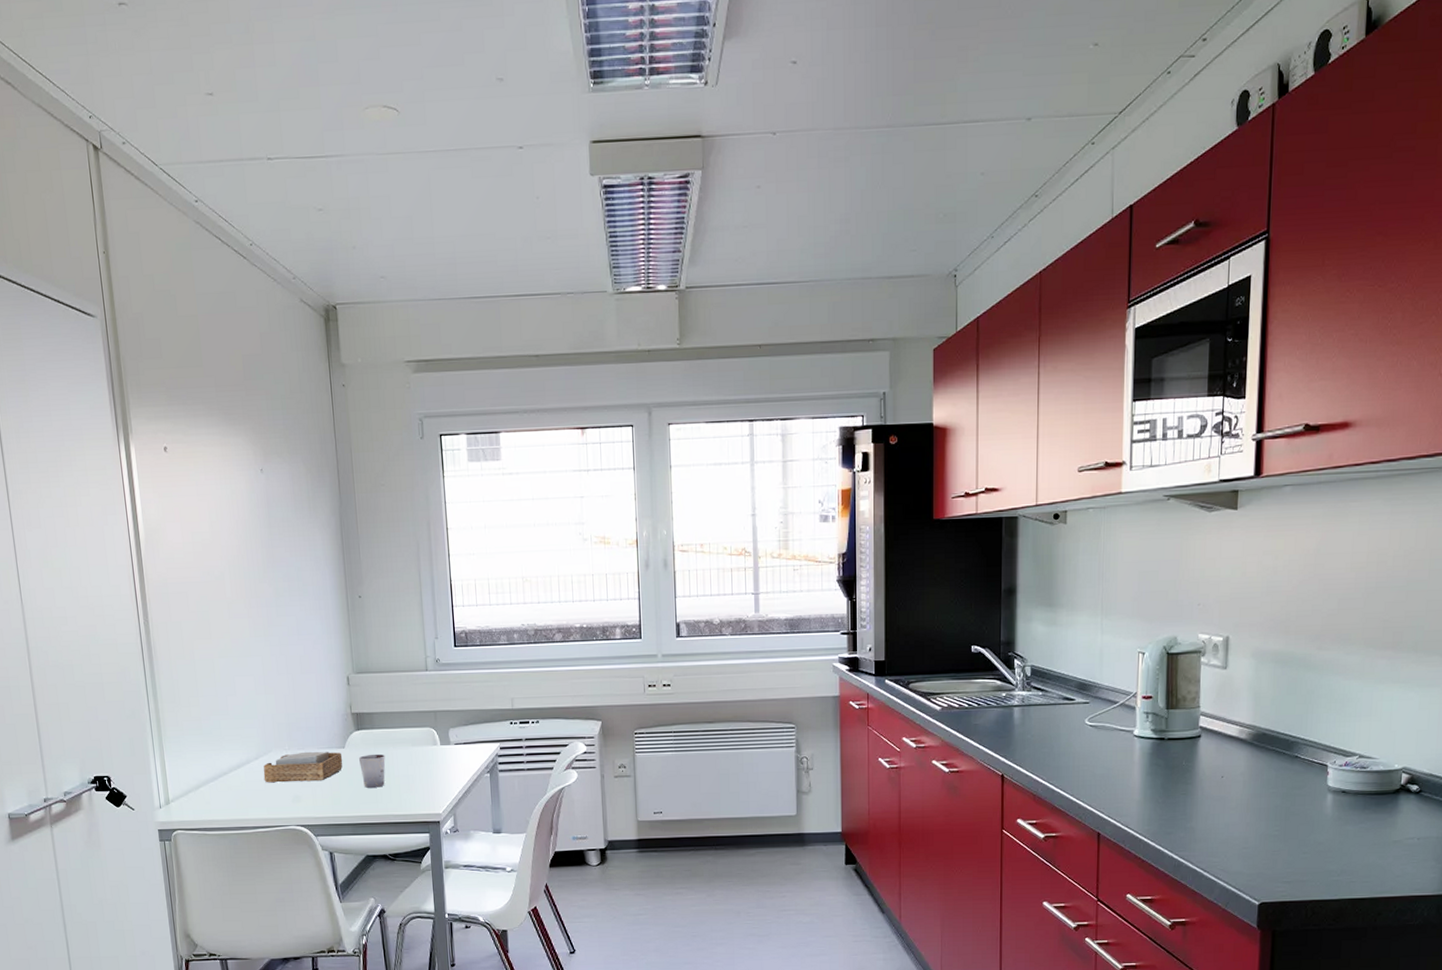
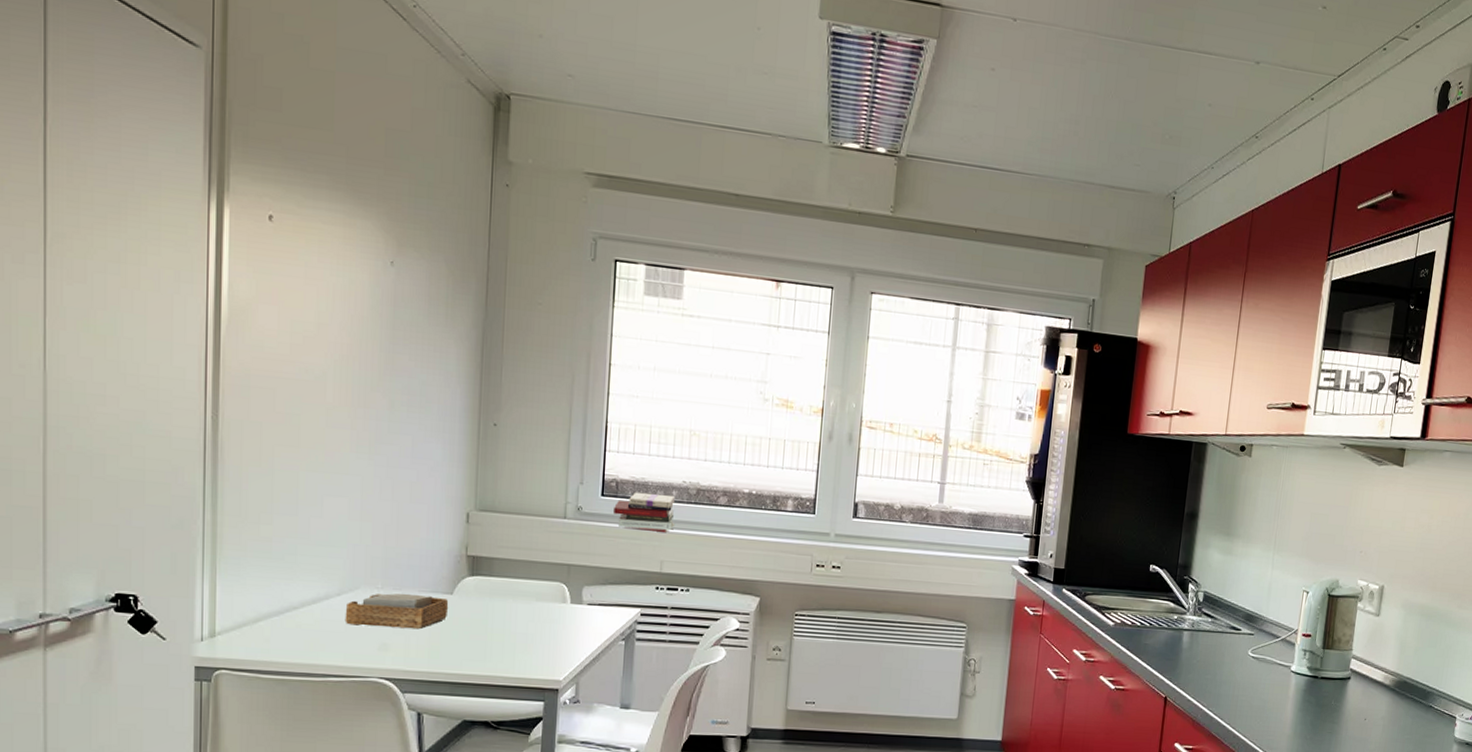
cup: present [359,753,386,788] -> none [469,604,502,644]
books: none [466,638,520,673] -> present [614,492,676,532]

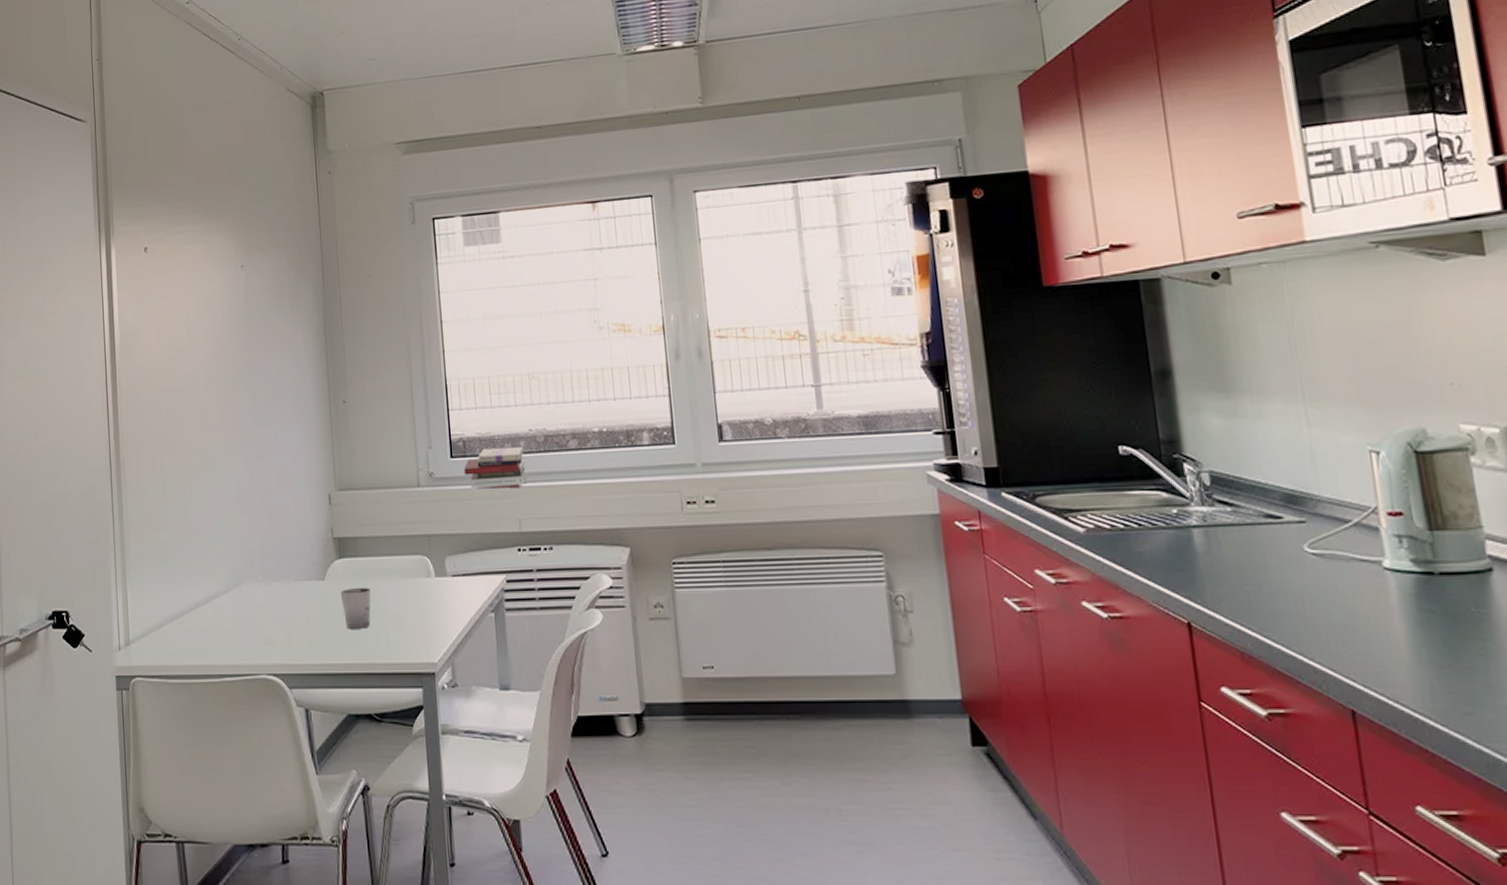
napkin holder: present [345,593,449,630] -> none [233,583,323,622]
cup: none [469,604,502,644] -> present [341,587,372,629]

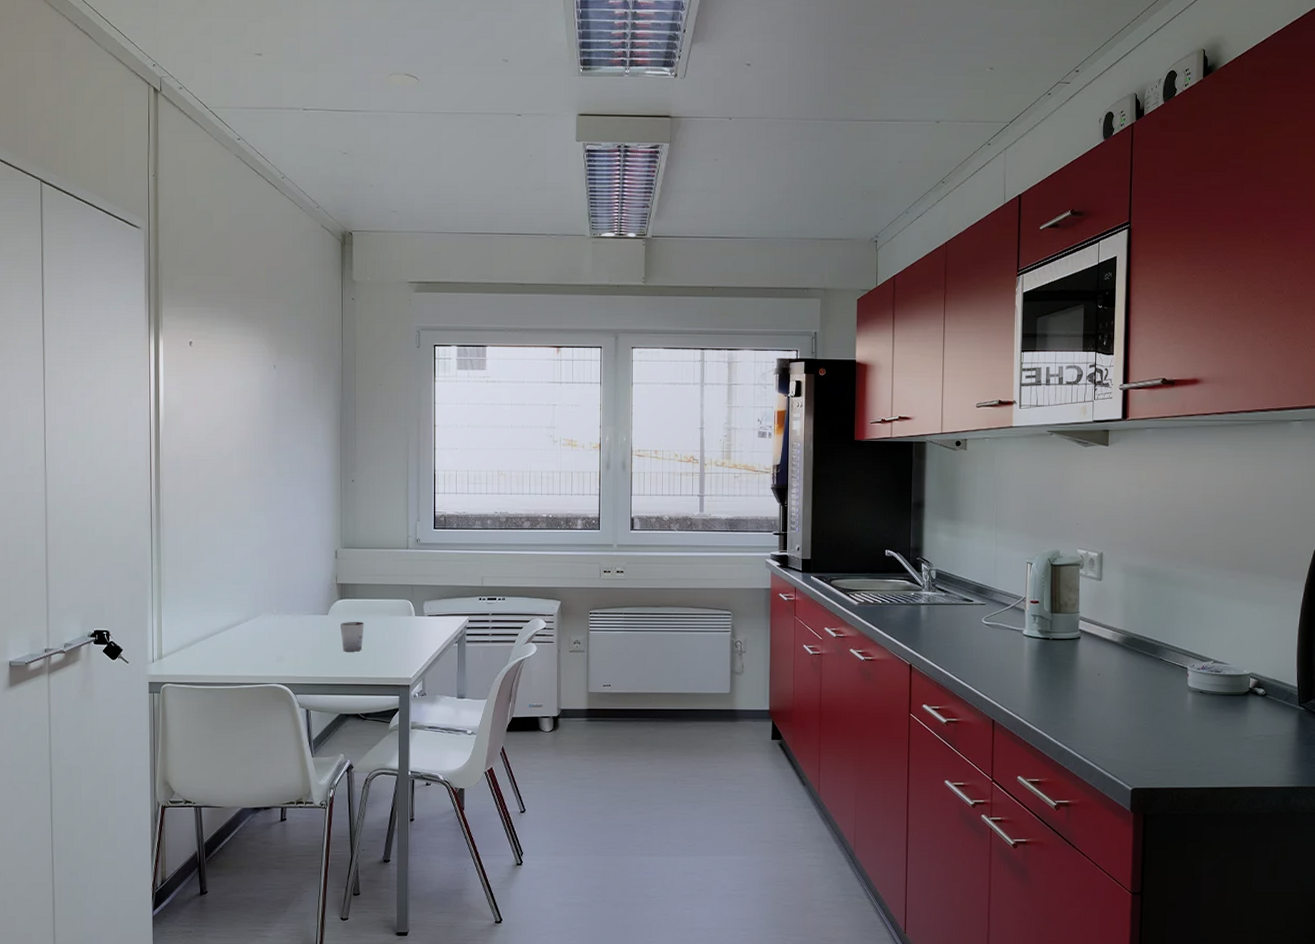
books: present [464,447,528,489] -> none [444,523,491,554]

